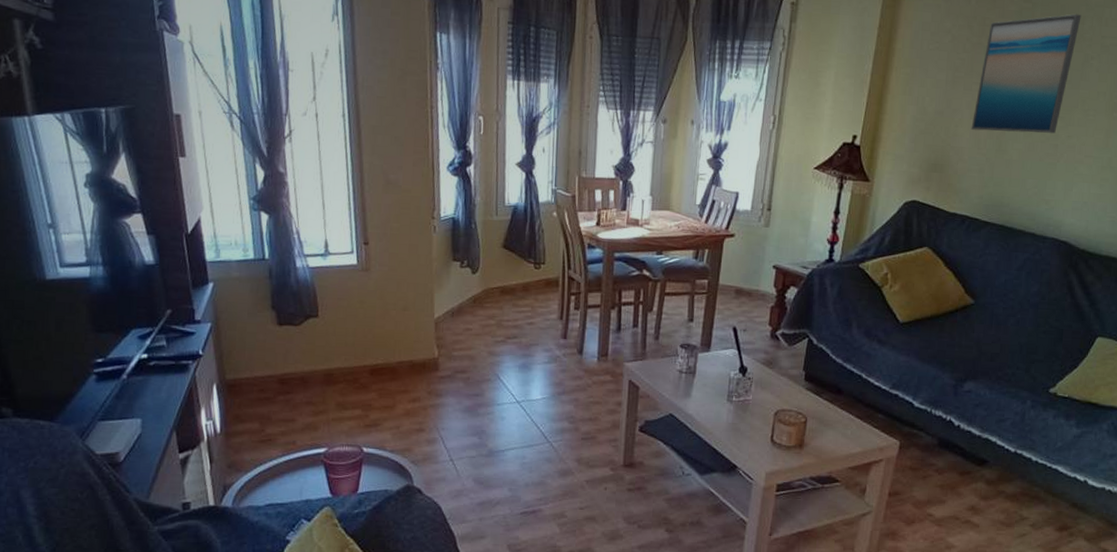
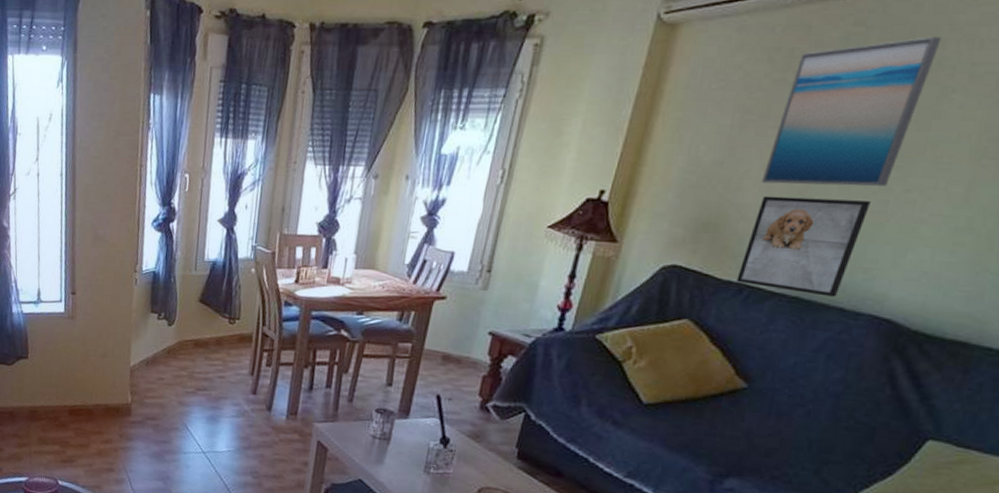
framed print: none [960,141,1046,224] -> present [736,196,871,297]

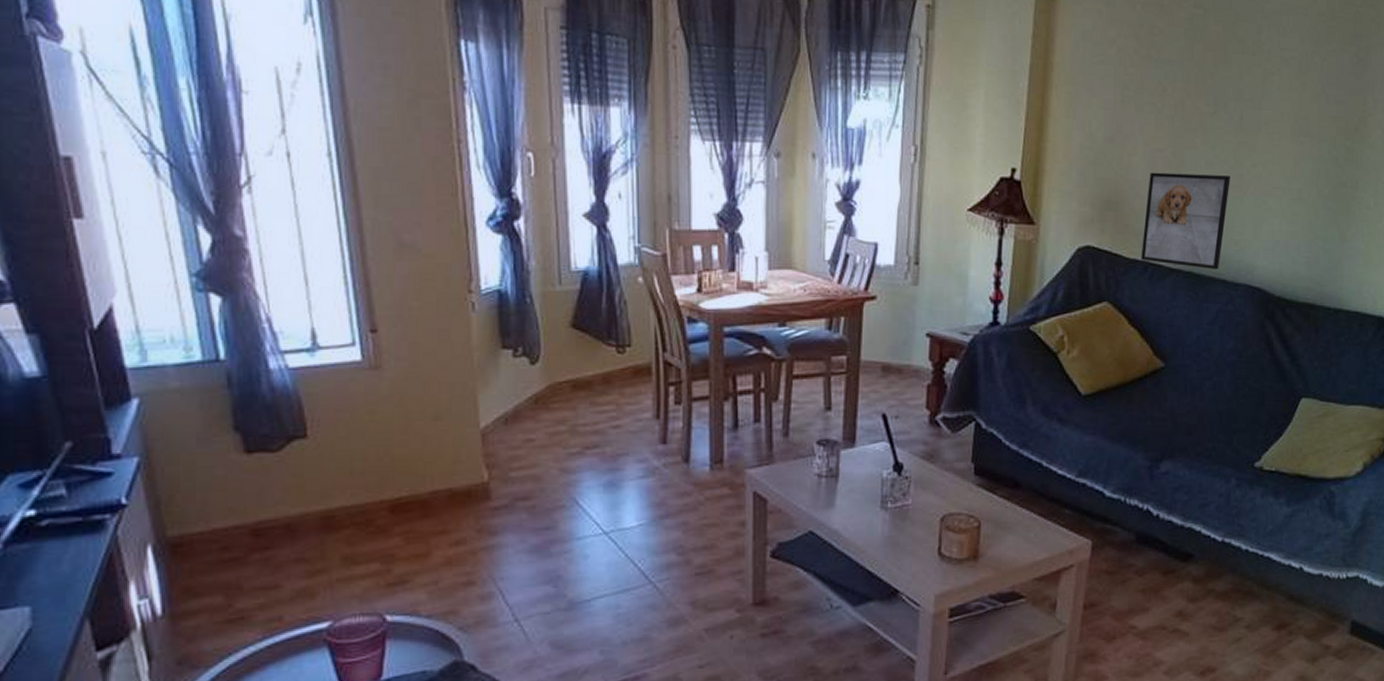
wall art: present [761,36,942,186] -> none [1146,22,1258,162]

